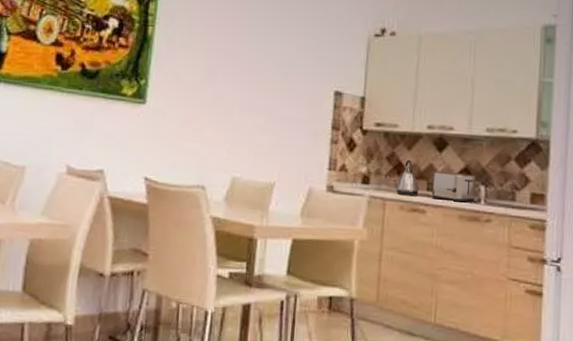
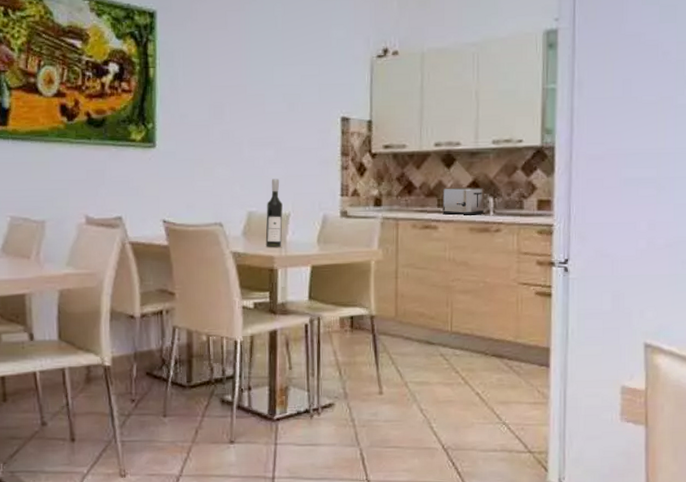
bottle: none [247,146,268,218] -> present [265,179,283,248]
kettle: present [396,159,420,197] -> none [407,178,430,214]

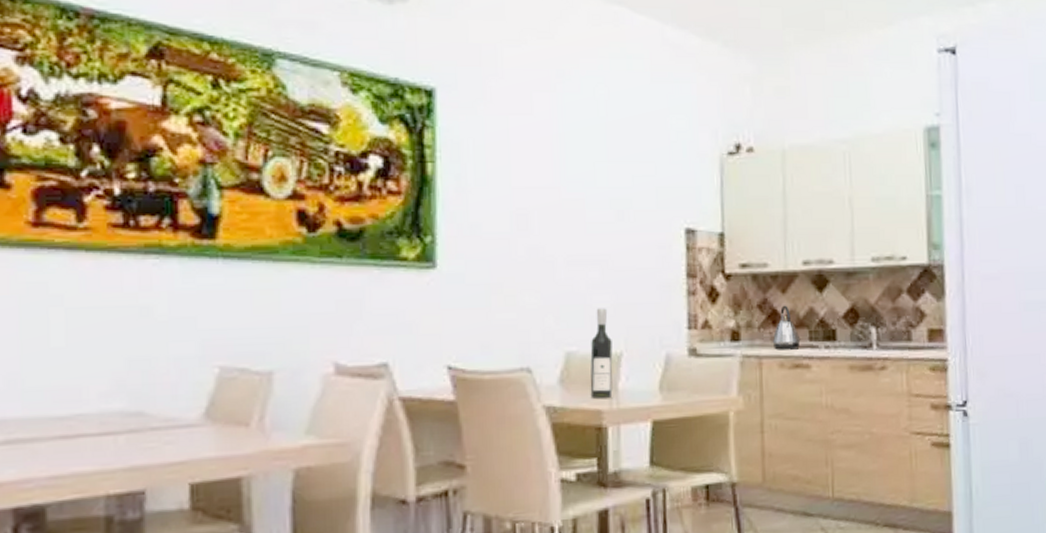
kettle: none [407,178,430,214] -> present [772,305,801,350]
toaster: present [443,186,485,215] -> none [815,314,866,351]

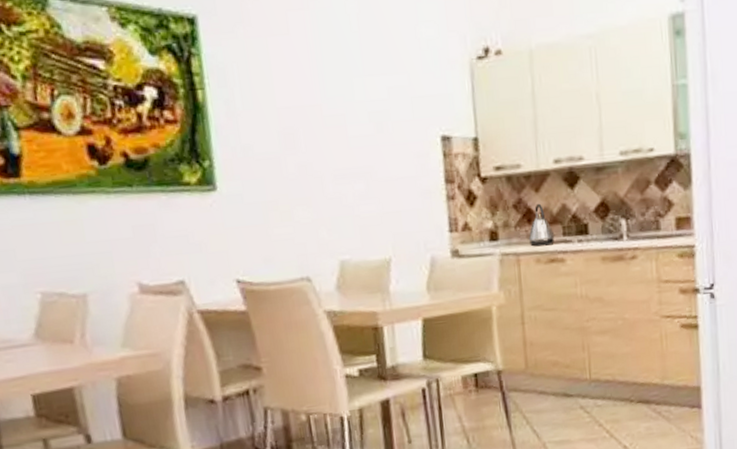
bottle: present [590,308,613,400] -> none [361,217,385,303]

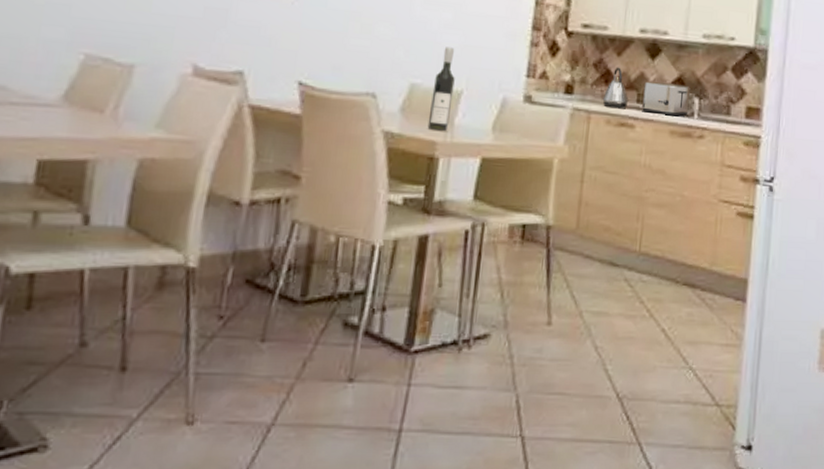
bottle: none [361,217,385,303] -> present [427,47,455,132]
toaster: none [567,208,617,244] -> present [642,81,691,117]

